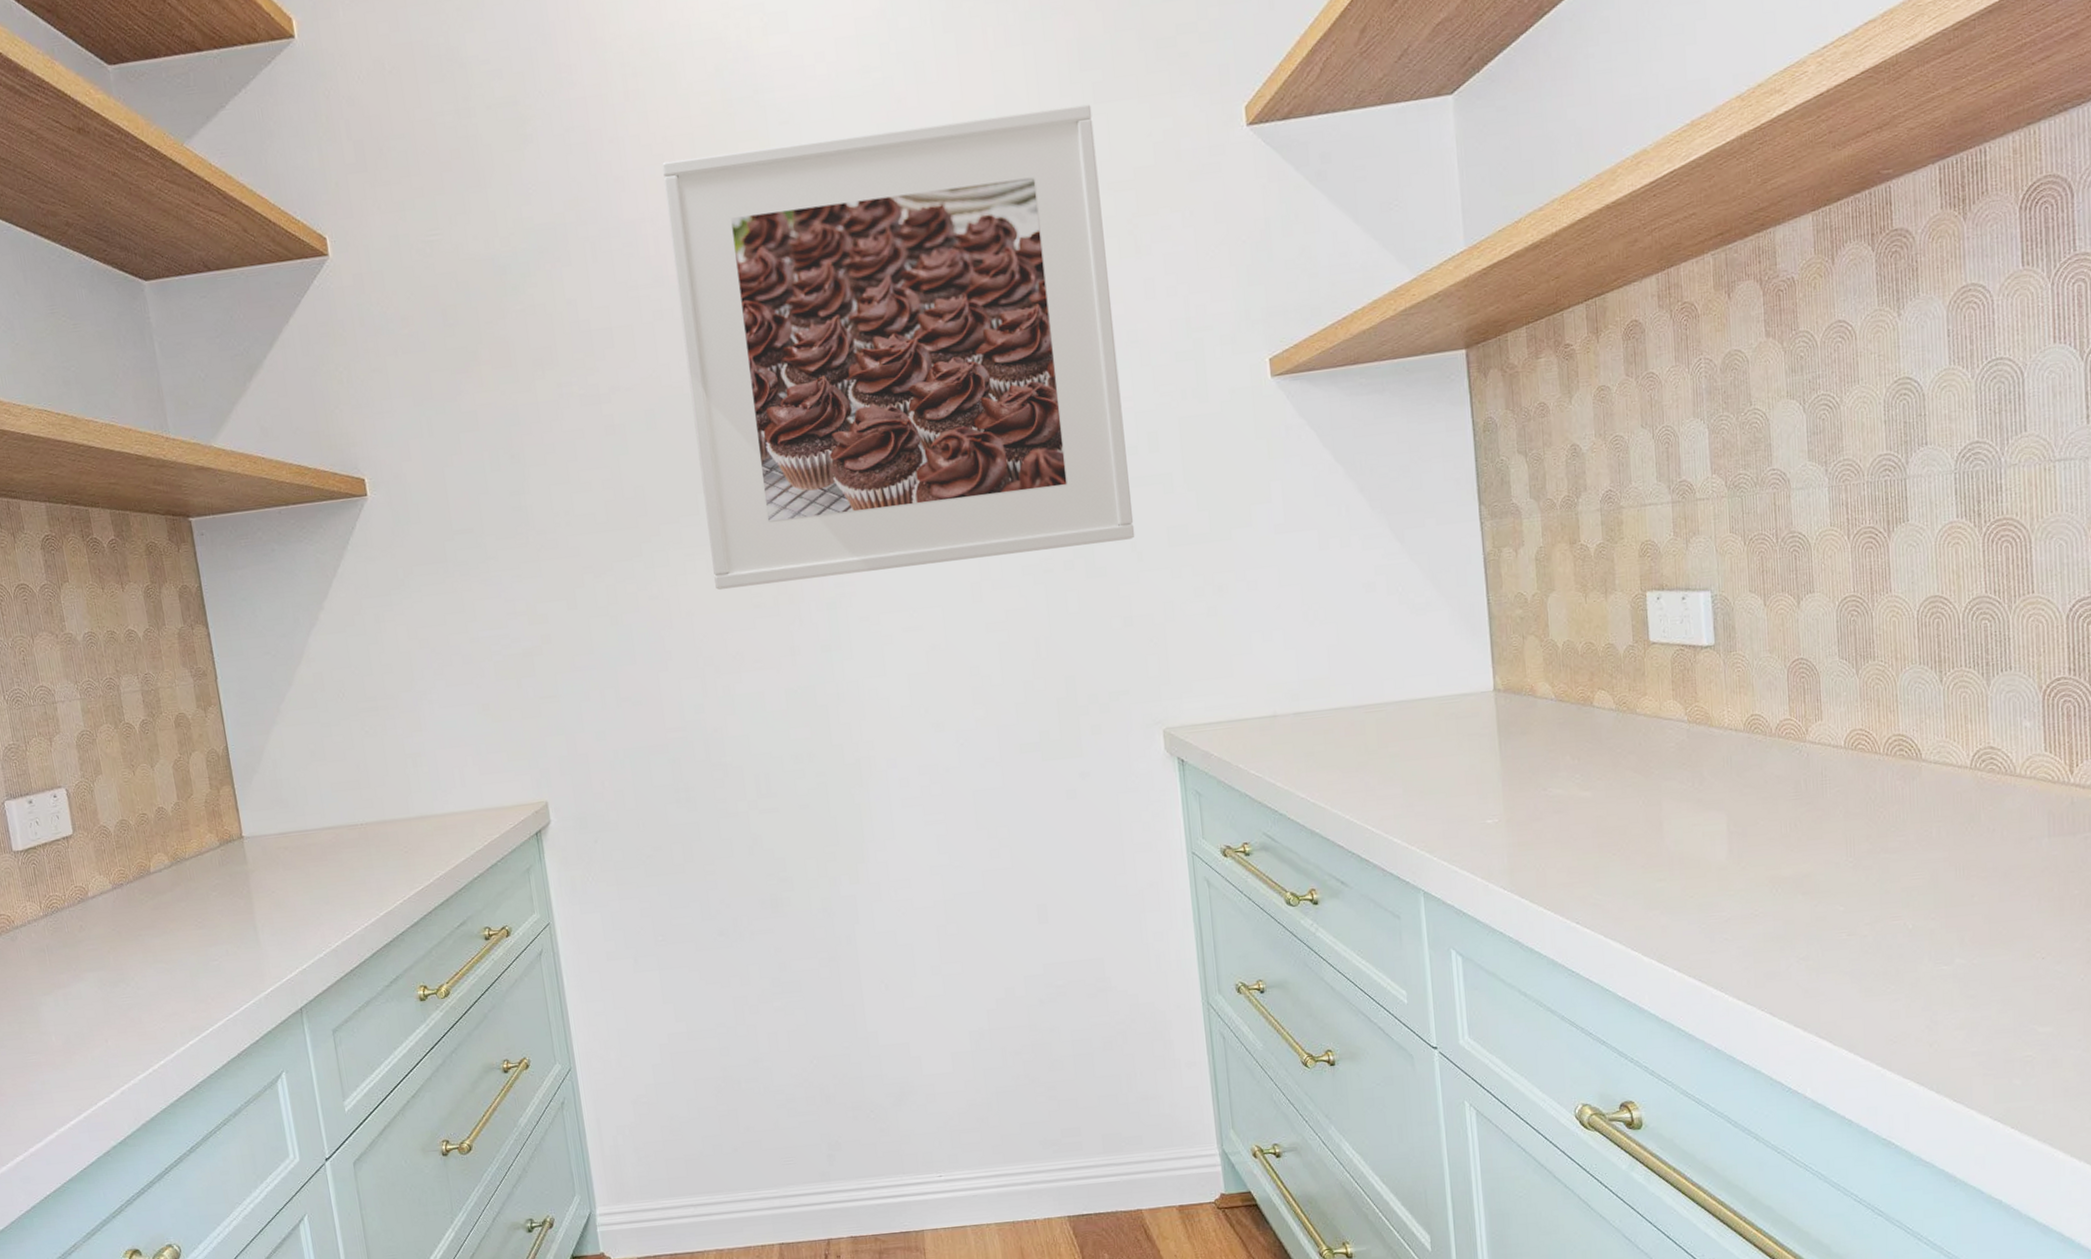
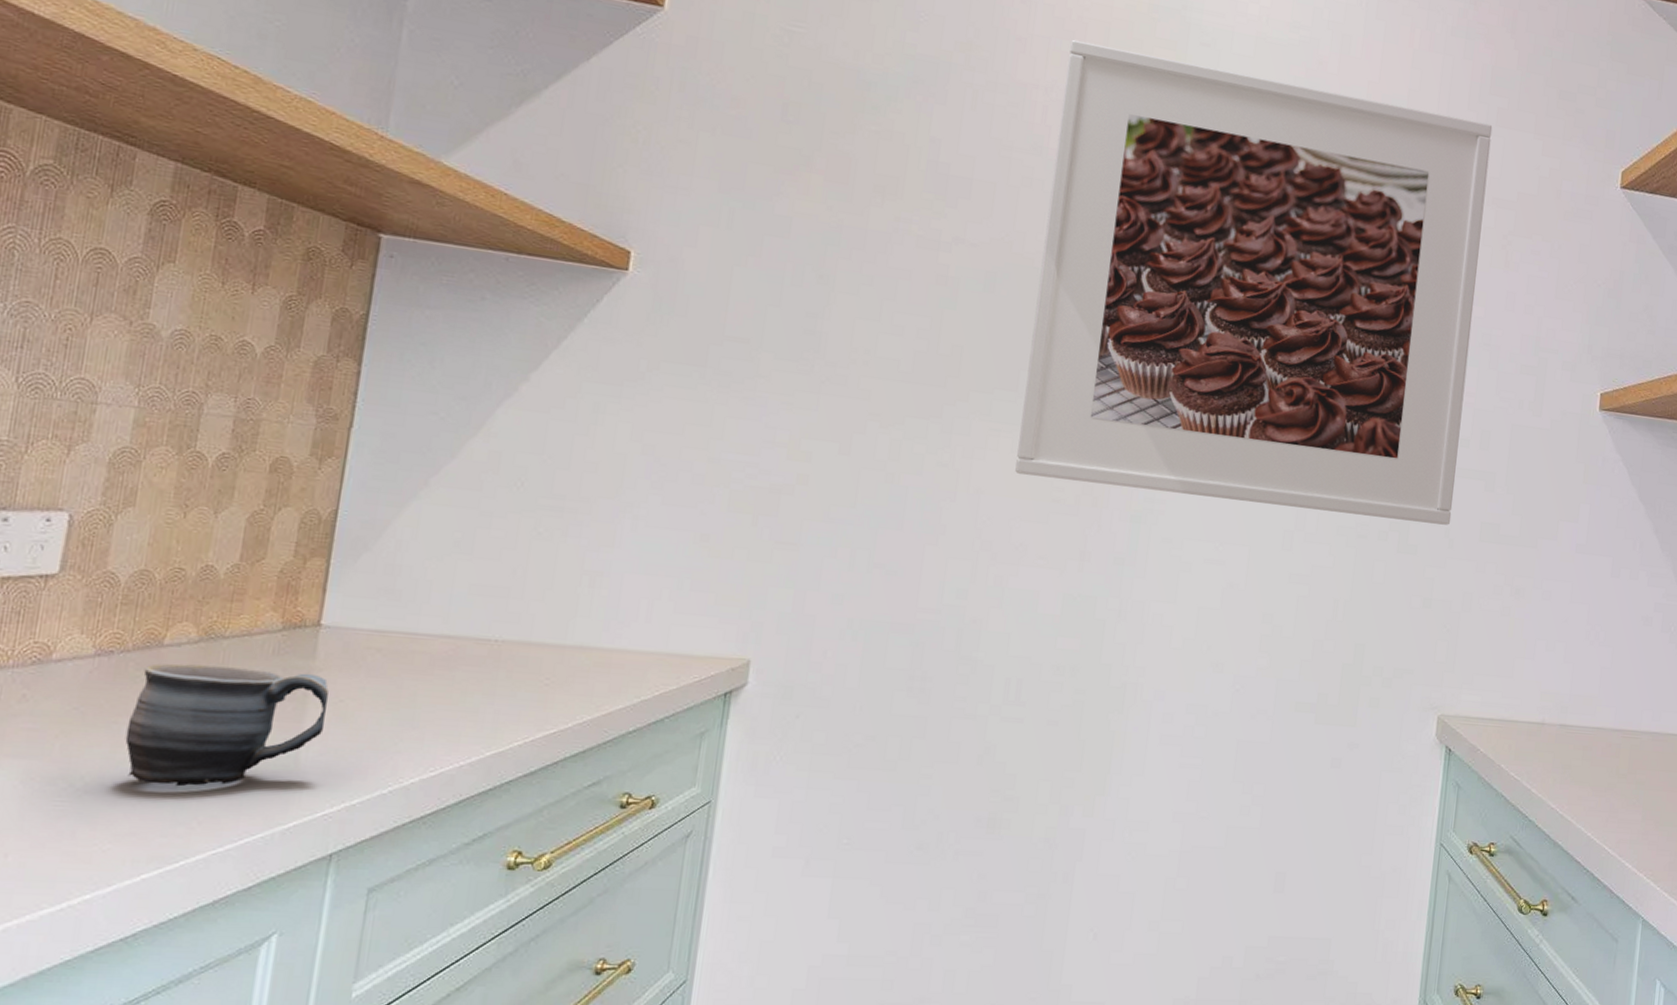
mug: none [144,875,269,976] -> present [125,663,329,787]

